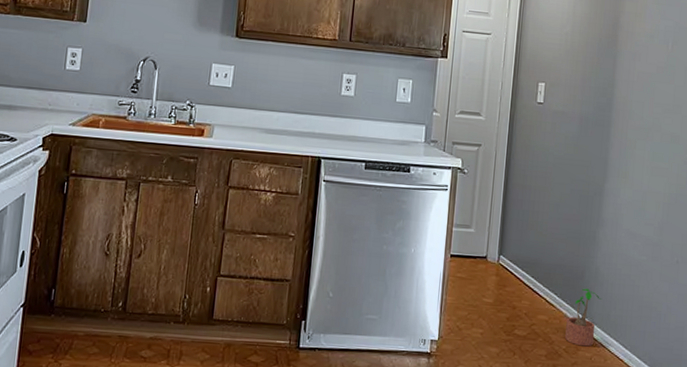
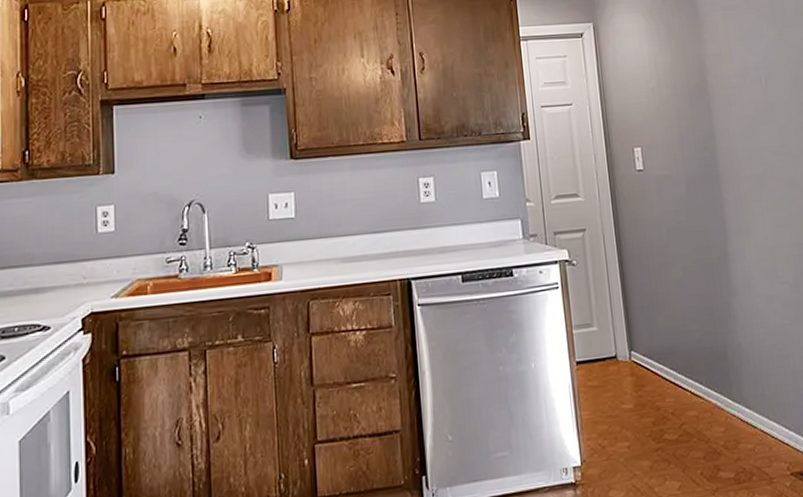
potted plant: present [565,288,603,347] -> none [718,369,753,438]

